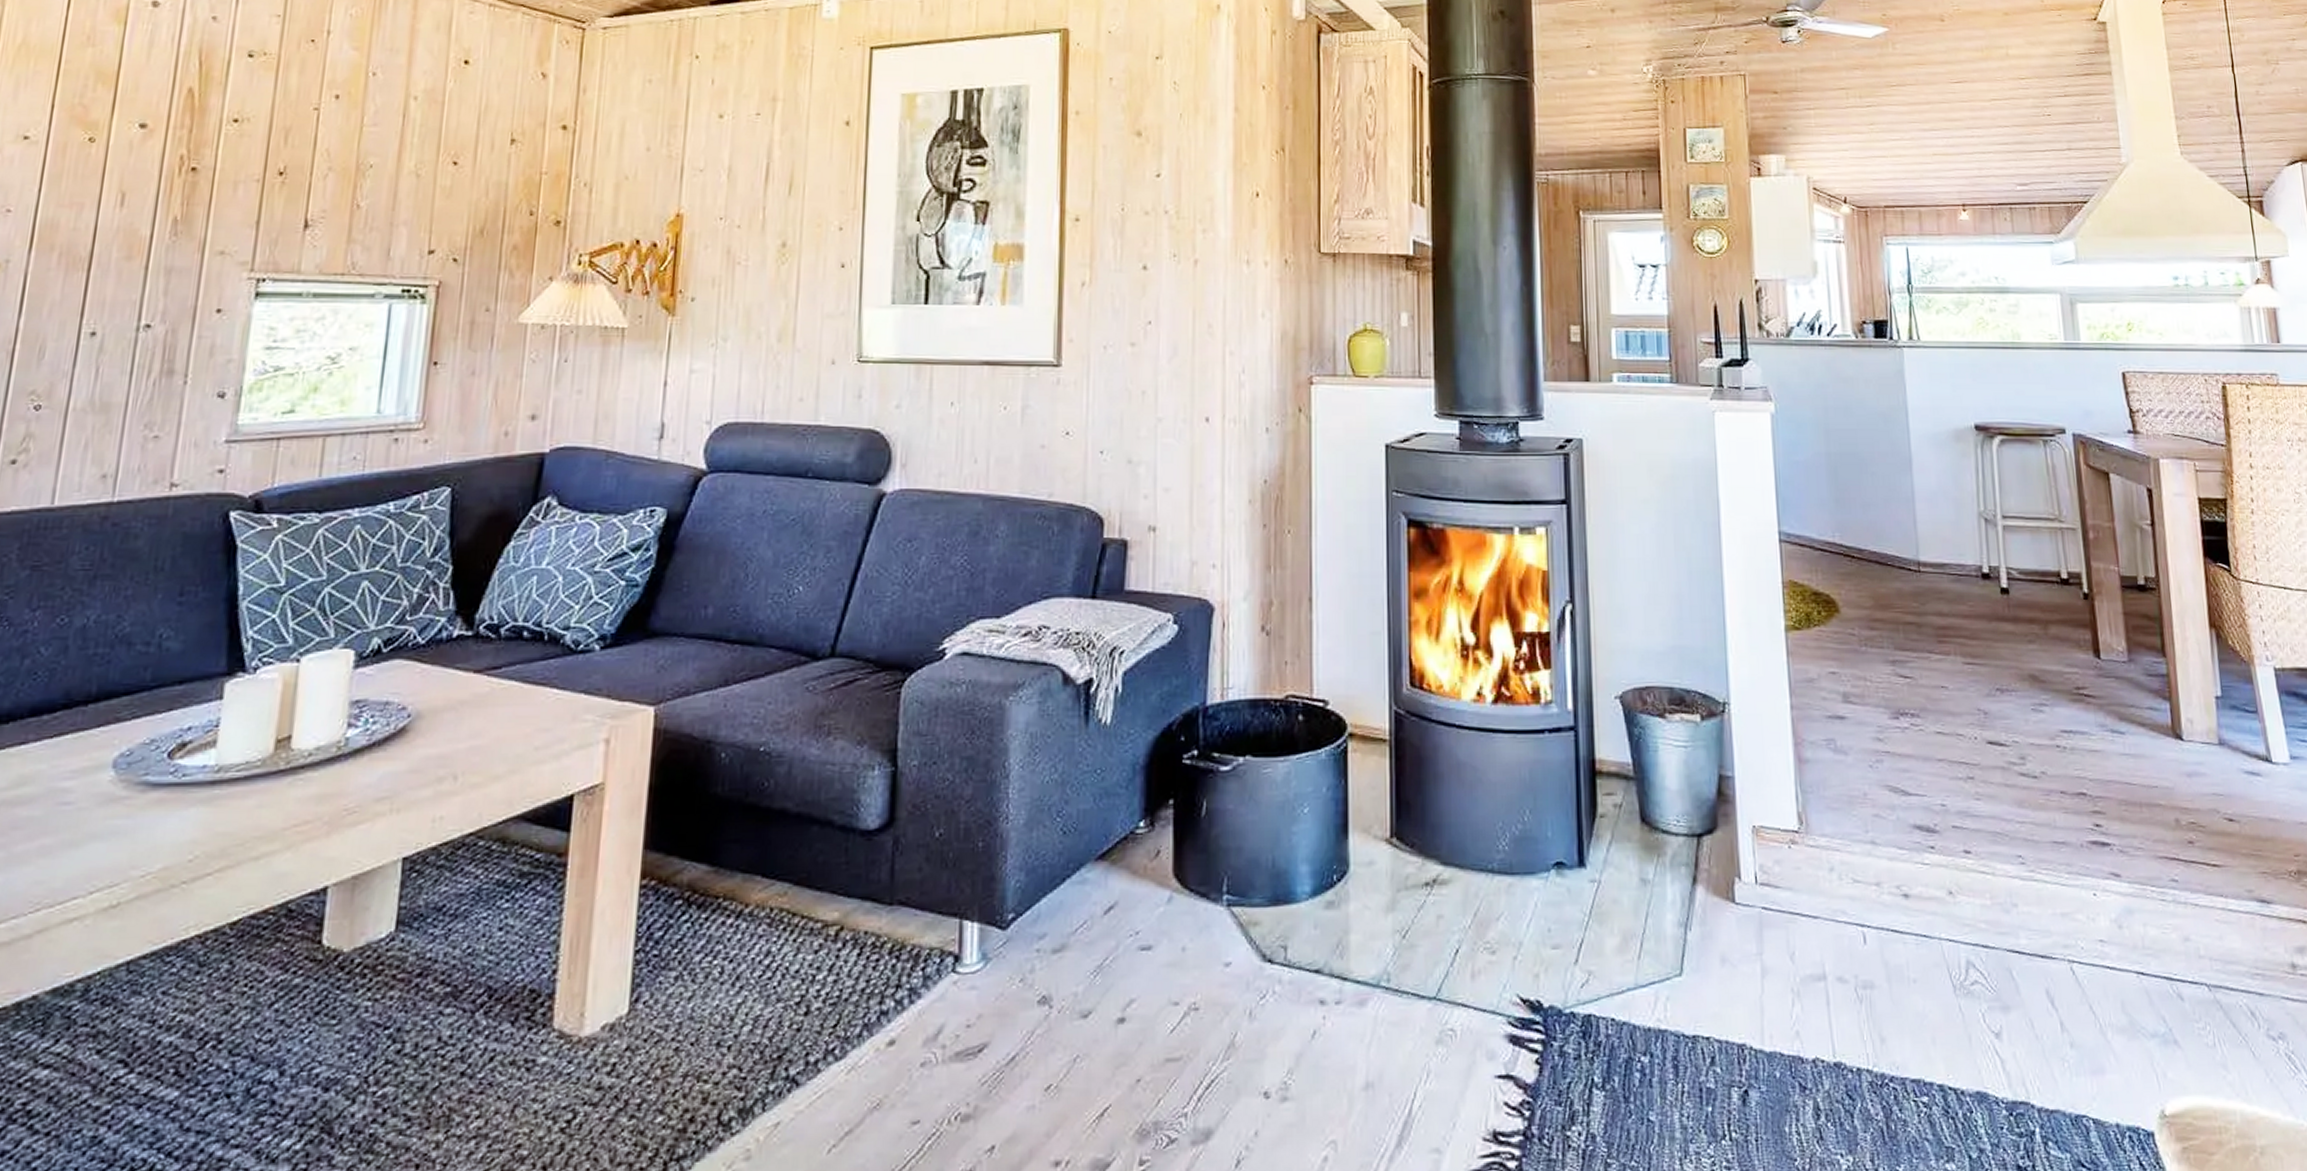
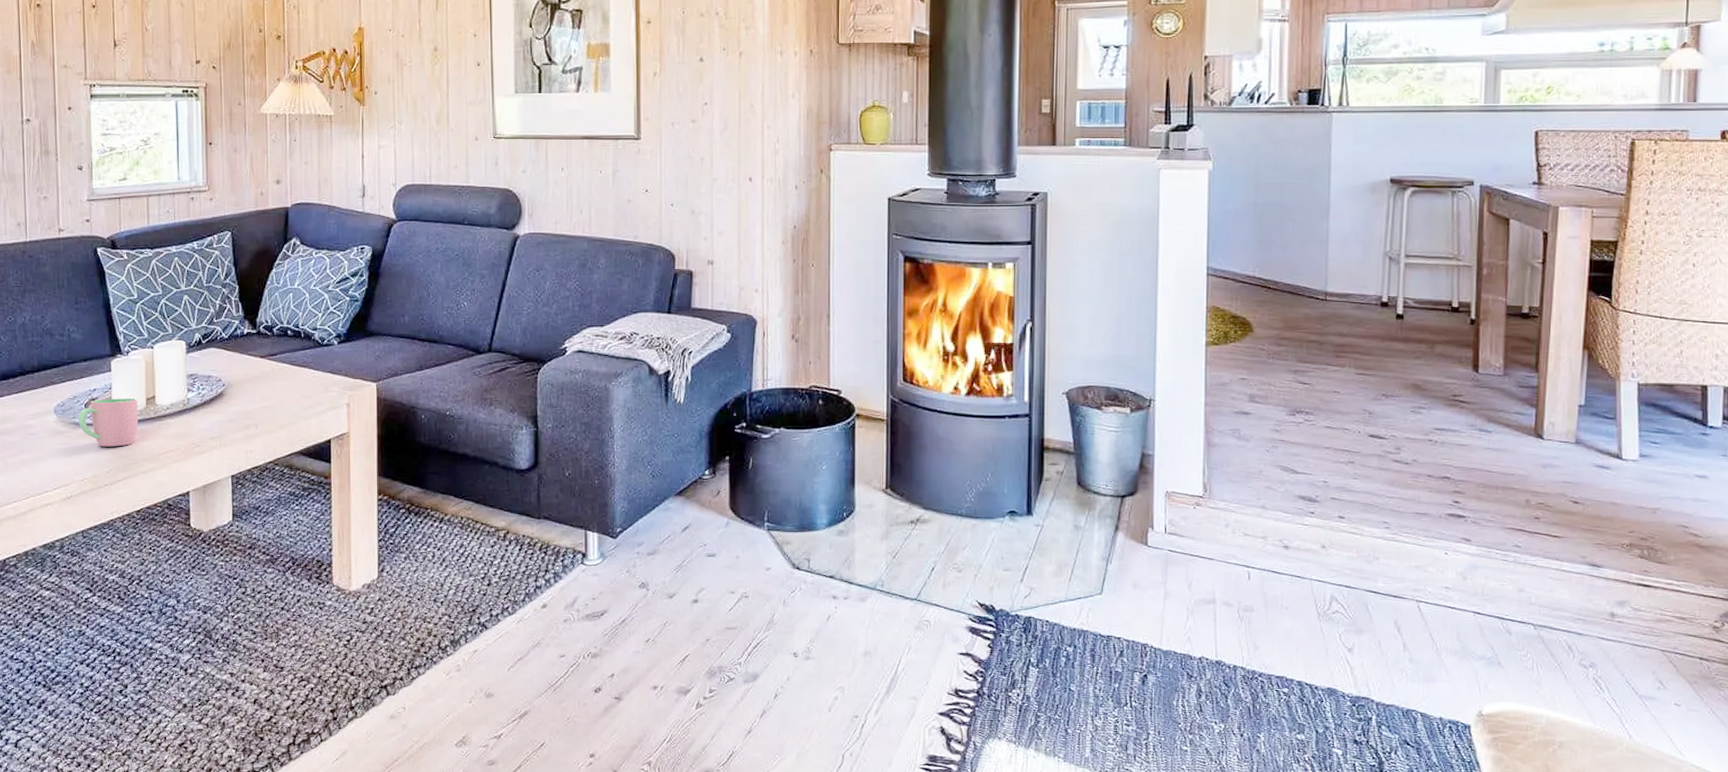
cup: none [151,740,261,820] -> present [78,398,139,447]

